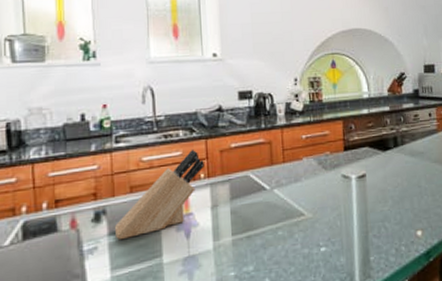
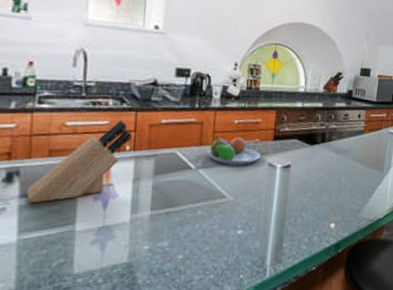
fruit bowl: none [278,151,334,182] -> present [206,135,261,165]

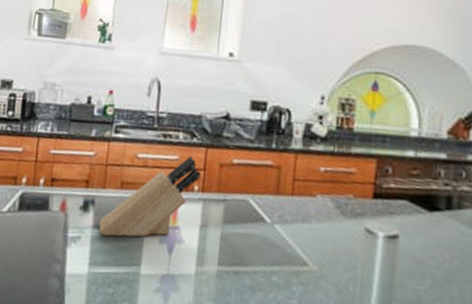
fruit bowl: present [206,135,261,165] -> none [284,184,355,227]

